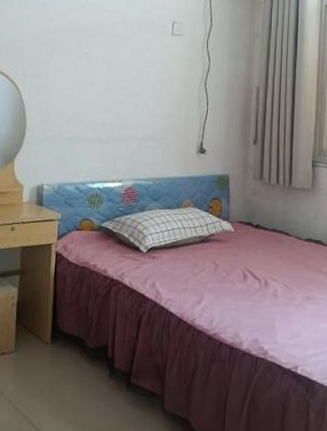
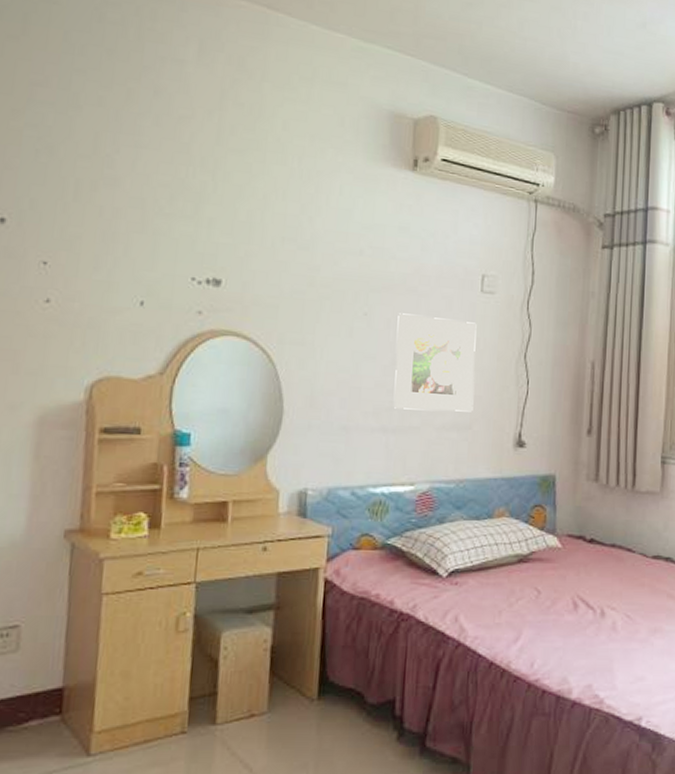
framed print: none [107,52,169,127] -> present [394,313,477,412]

